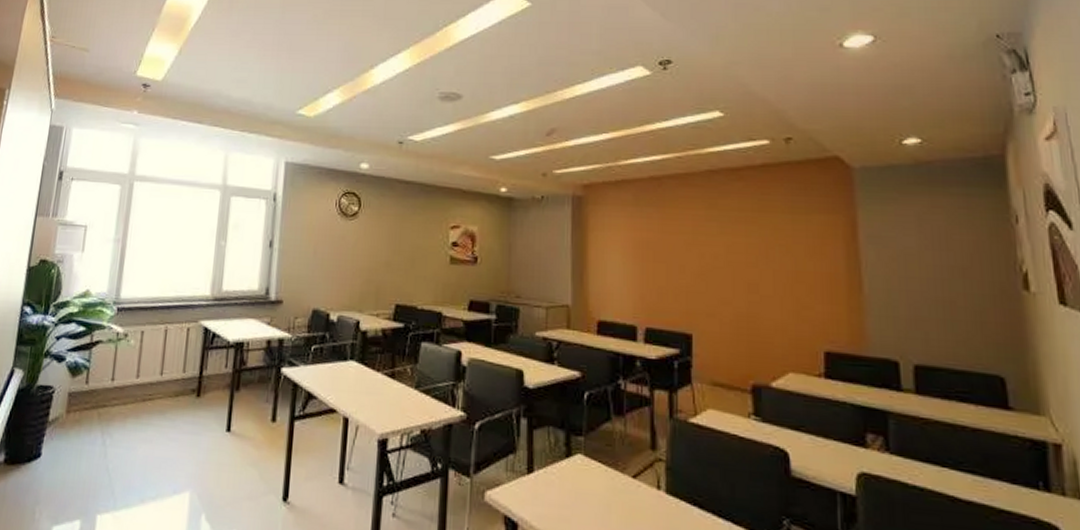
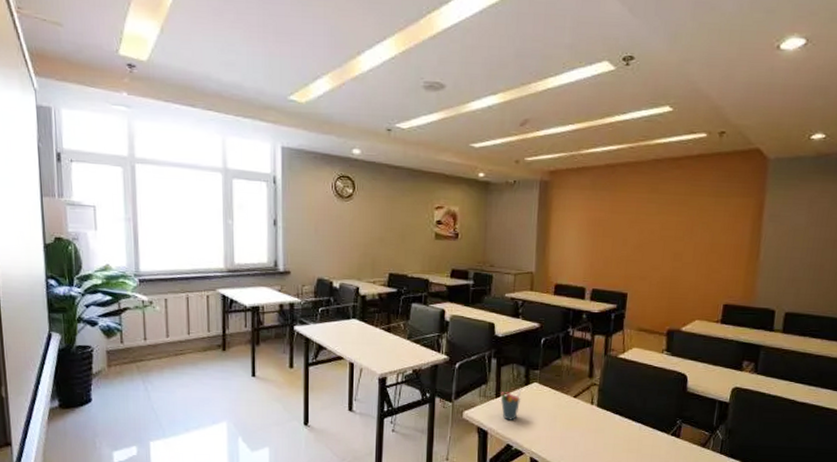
pen holder: none [534,461,562,508] -> present [500,388,522,420]

